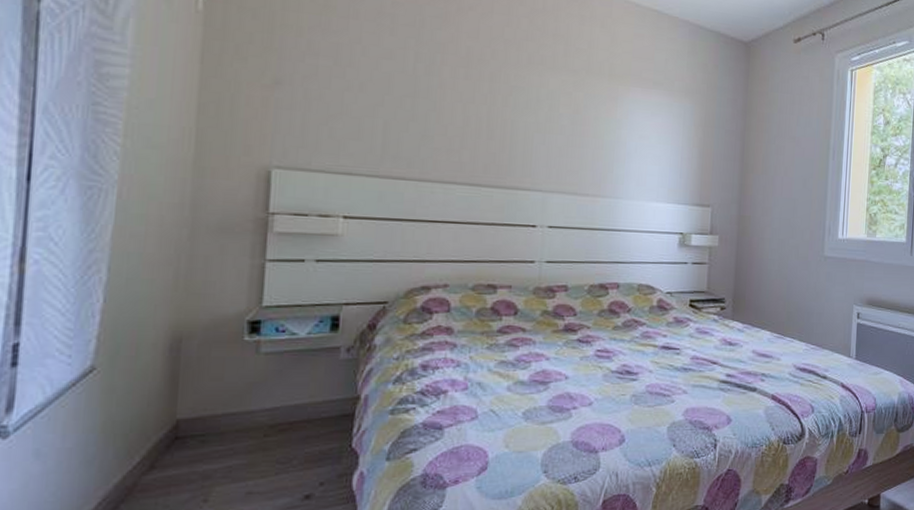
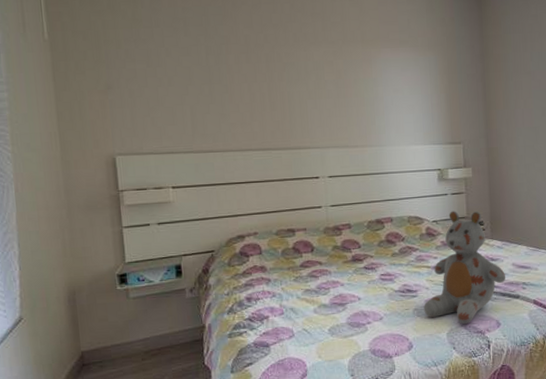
stuffed bear: none [643,283,744,418] -> present [424,211,506,325]

